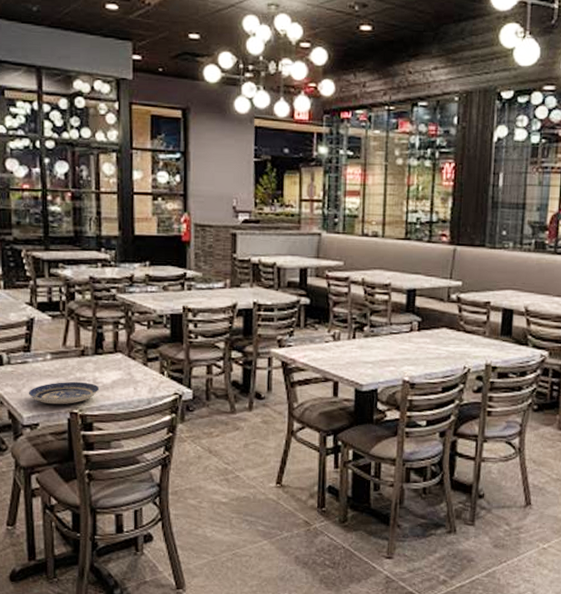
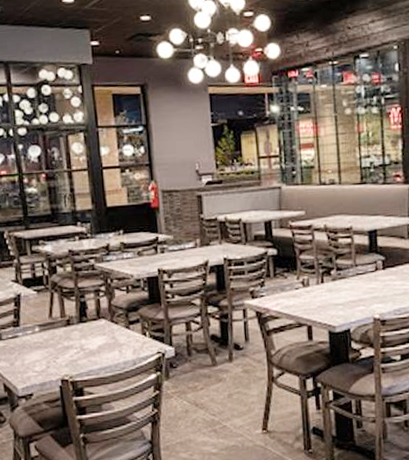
plate: present [28,381,100,405] -> none [20,350,87,375]

